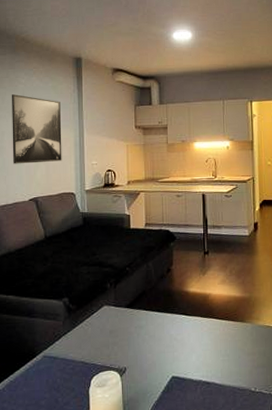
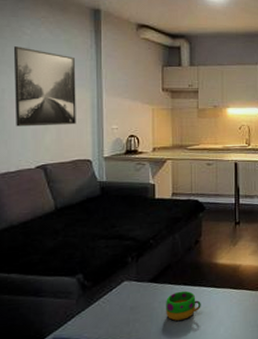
mug: none [141,317,174,347] -> present [166,291,201,322]

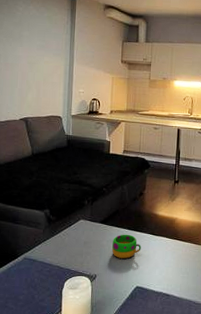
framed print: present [13,46,76,127] -> none [7,21,54,87]

